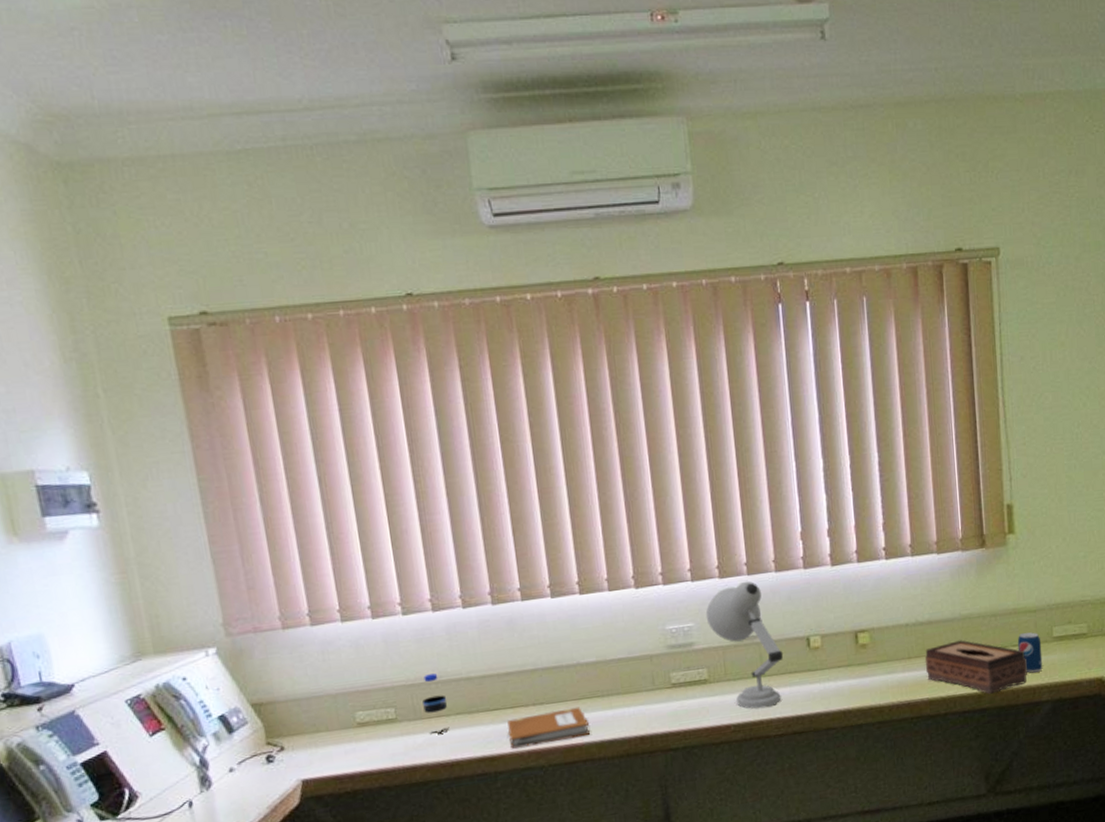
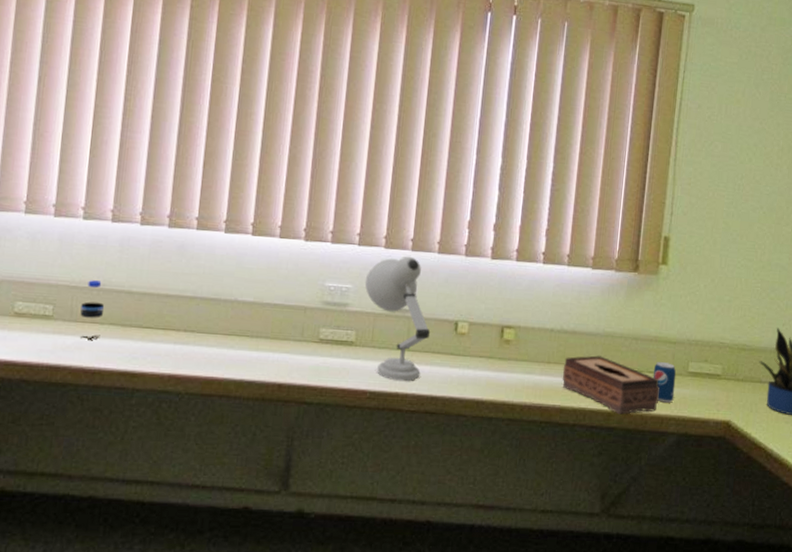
notebook: present [507,707,591,749] -> none [153,339,233,372]

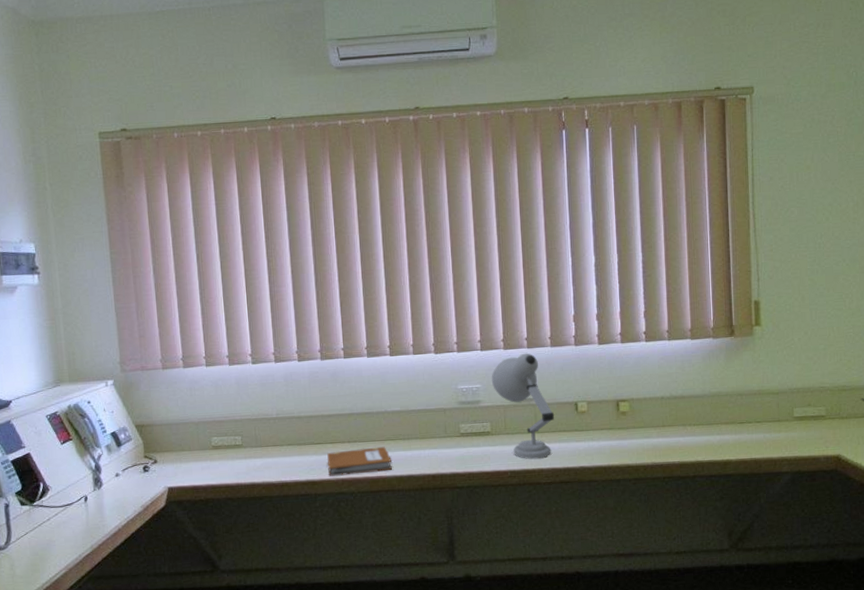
water bottle: present [80,280,105,340] -> none [263,411,282,460]
notebook: none [153,339,233,372] -> present [326,446,393,477]
tissue box: present [562,355,660,415] -> none [677,414,769,462]
beverage can: present [653,361,676,403] -> none [761,411,784,447]

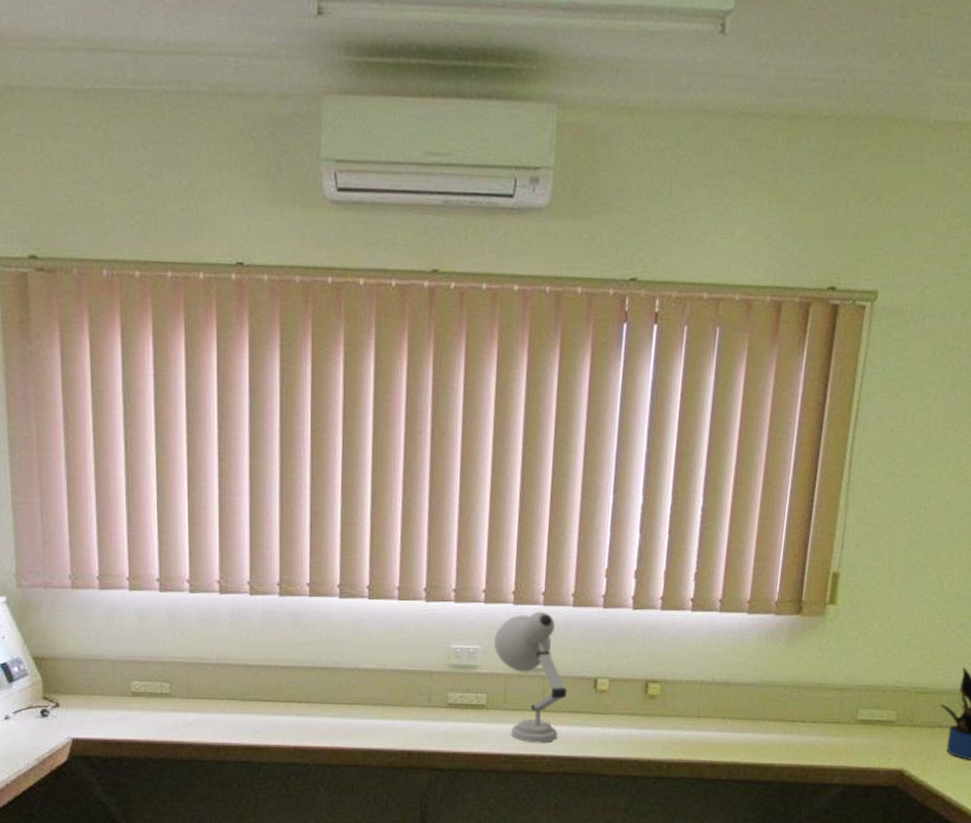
notebook: present [326,446,393,477] -> none [277,711,359,744]

